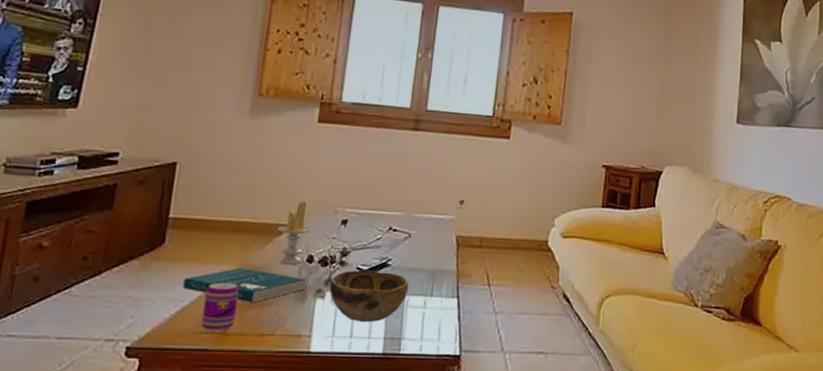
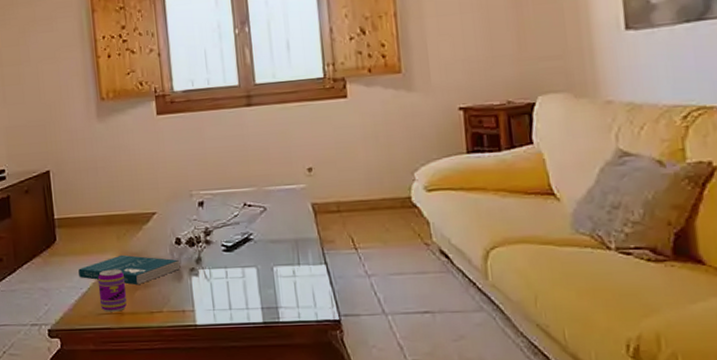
candle: present [278,201,311,265] -> none [144,190,173,249]
decorative bowl: present [329,269,409,323] -> none [200,245,275,295]

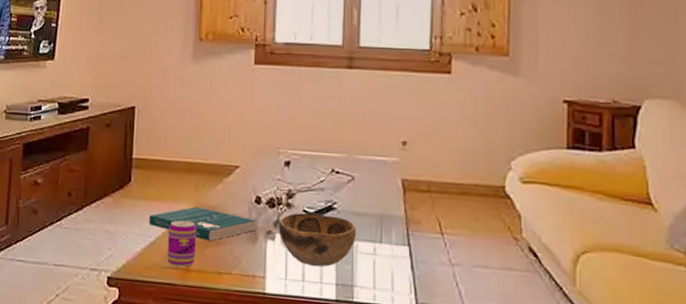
decorative bowl: none [200,245,275,295] -> present [278,212,357,267]

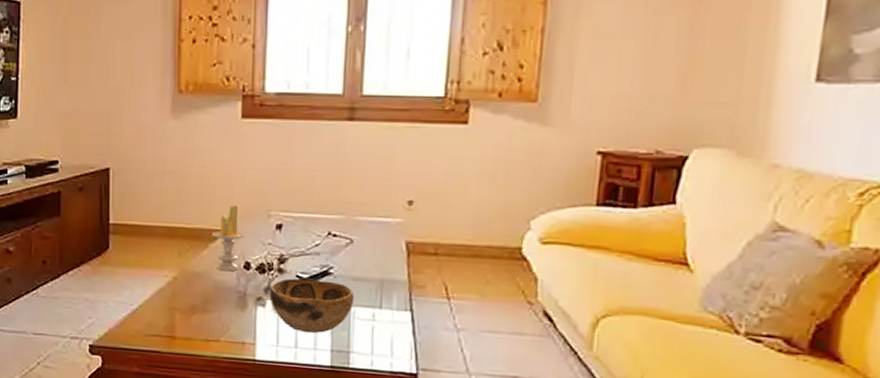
book: present [149,206,256,242] -> none [130,273,245,309]
beverage can: present [166,220,196,267] -> none [150,287,181,335]
candle: none [226,143,257,206] -> present [212,205,245,272]

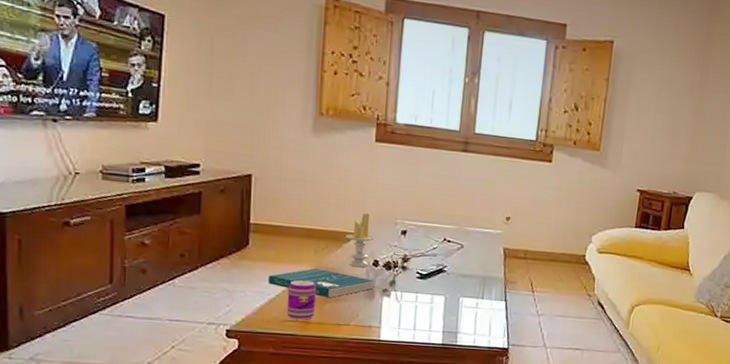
book: none [130,273,245,309] -> present [268,268,373,298]
beverage can: none [150,287,181,335] -> present [286,279,316,320]
decorative bowl: present [269,278,355,334] -> none [394,274,463,318]

